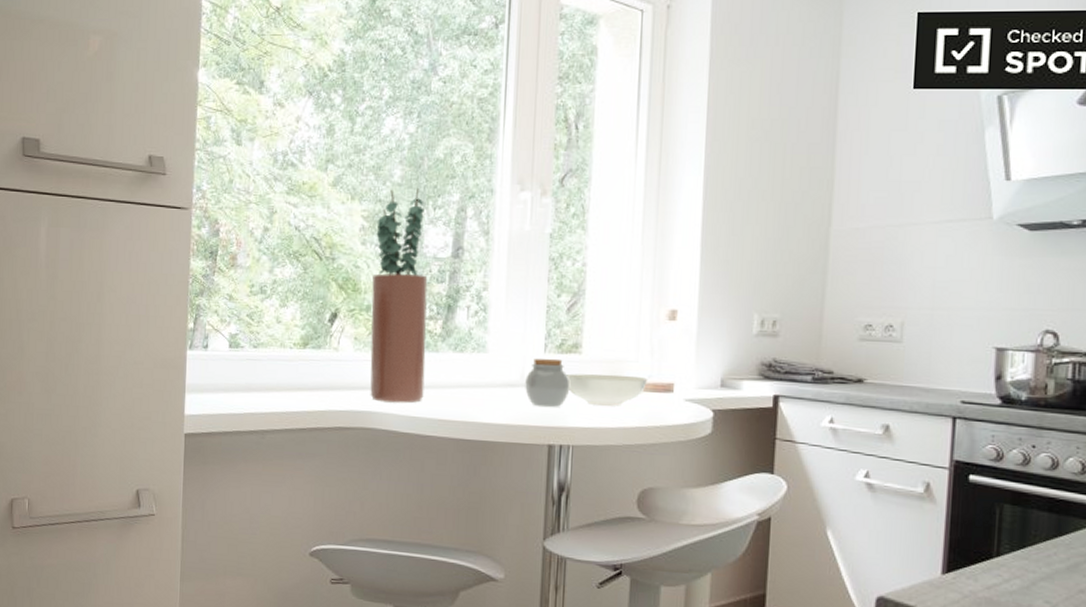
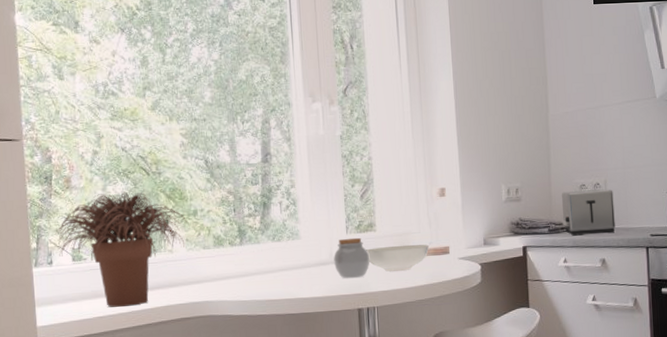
potted plant: none [213,276,360,406] -> present [54,191,189,307]
vase: present [370,188,428,404] -> none [194,106,251,292]
toaster: none [835,331,912,393] -> present [561,189,615,236]

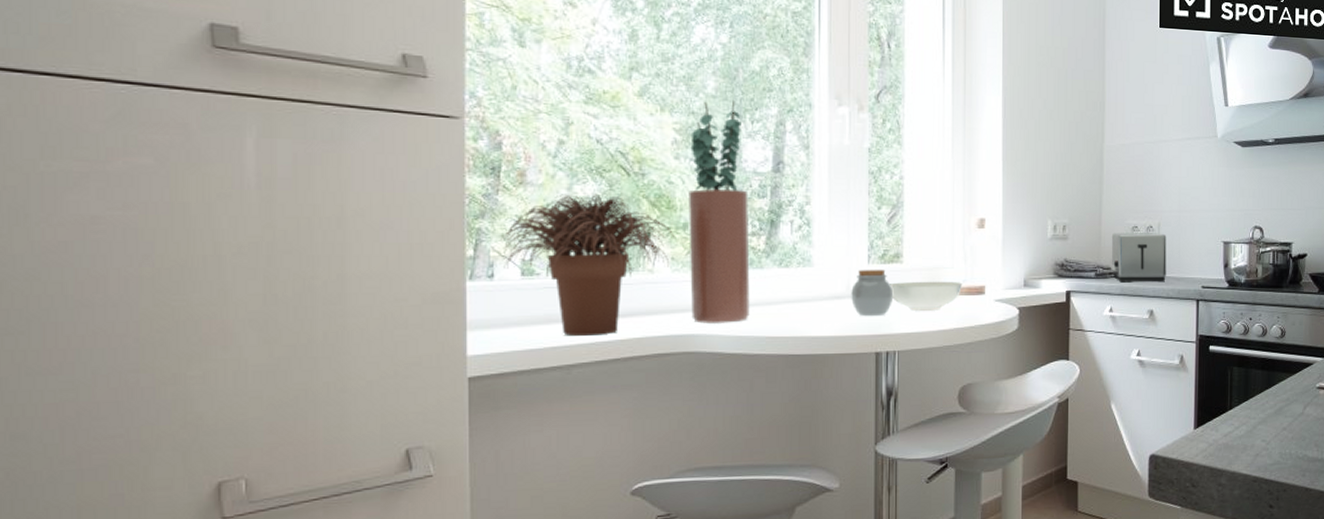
vase: none [194,106,251,292] -> present [689,101,750,324]

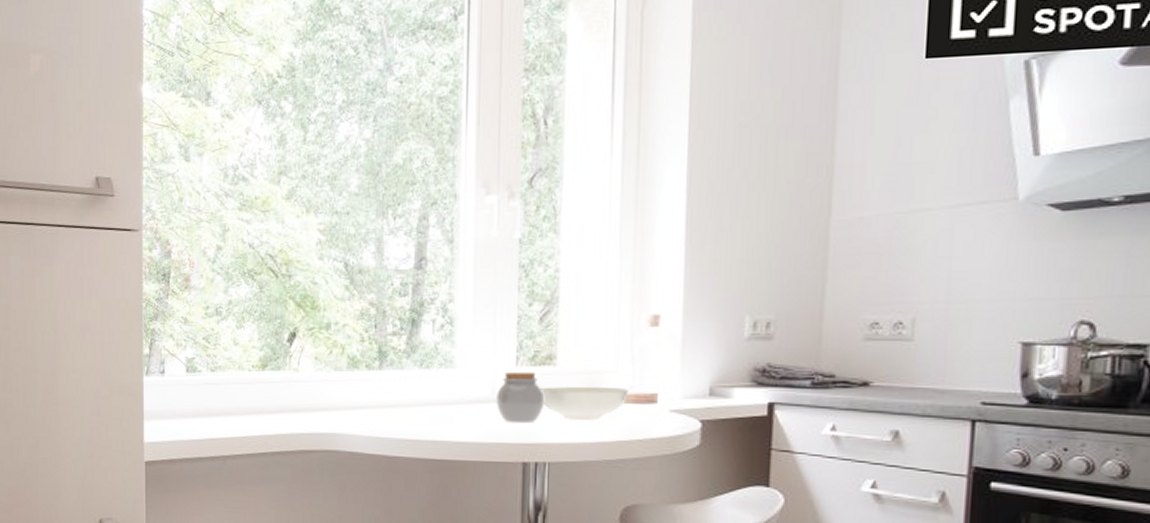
potted plant: present [499,193,676,336] -> none [168,295,320,430]
vase: present [689,101,750,324] -> none [331,197,390,424]
toaster: present [1111,232,1167,283] -> none [837,331,925,396]

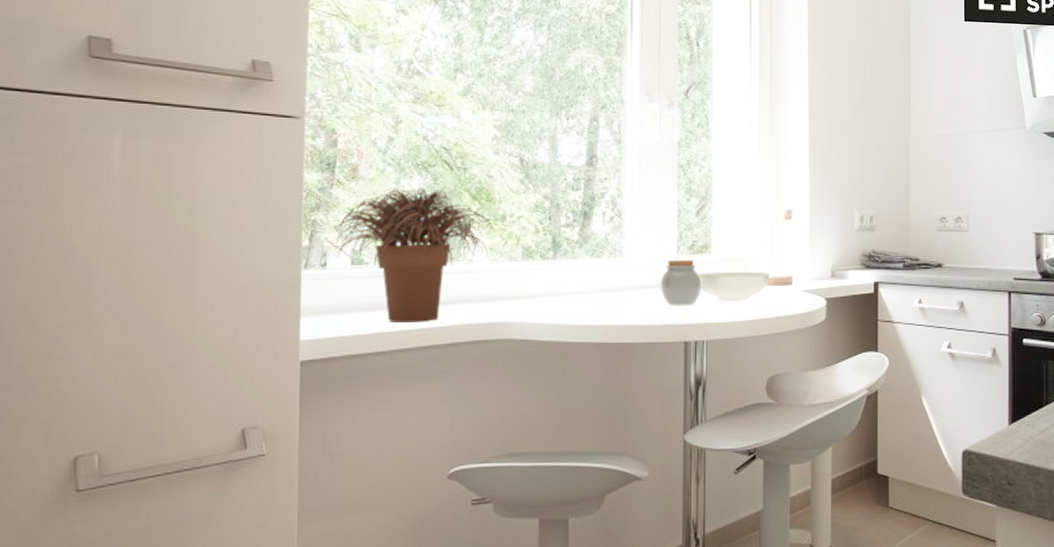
potted plant: none [168,295,320,430] -> present [332,187,495,323]

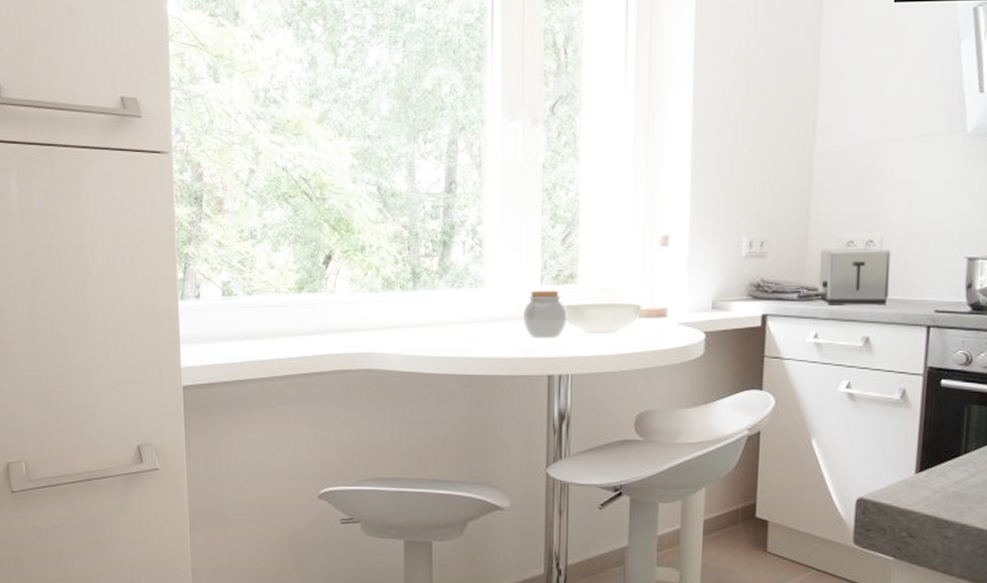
potted plant: present [332,187,495,323] -> none [203,218,355,352]
toaster: none [919,224,976,274] -> present [819,248,891,306]

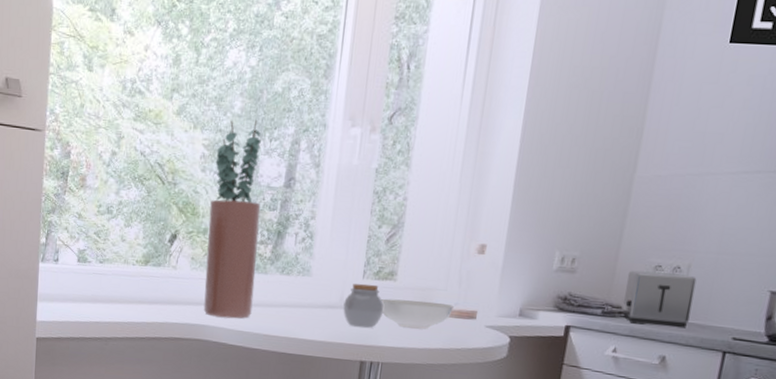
vase: none [365,122,423,343] -> present [203,120,261,319]

